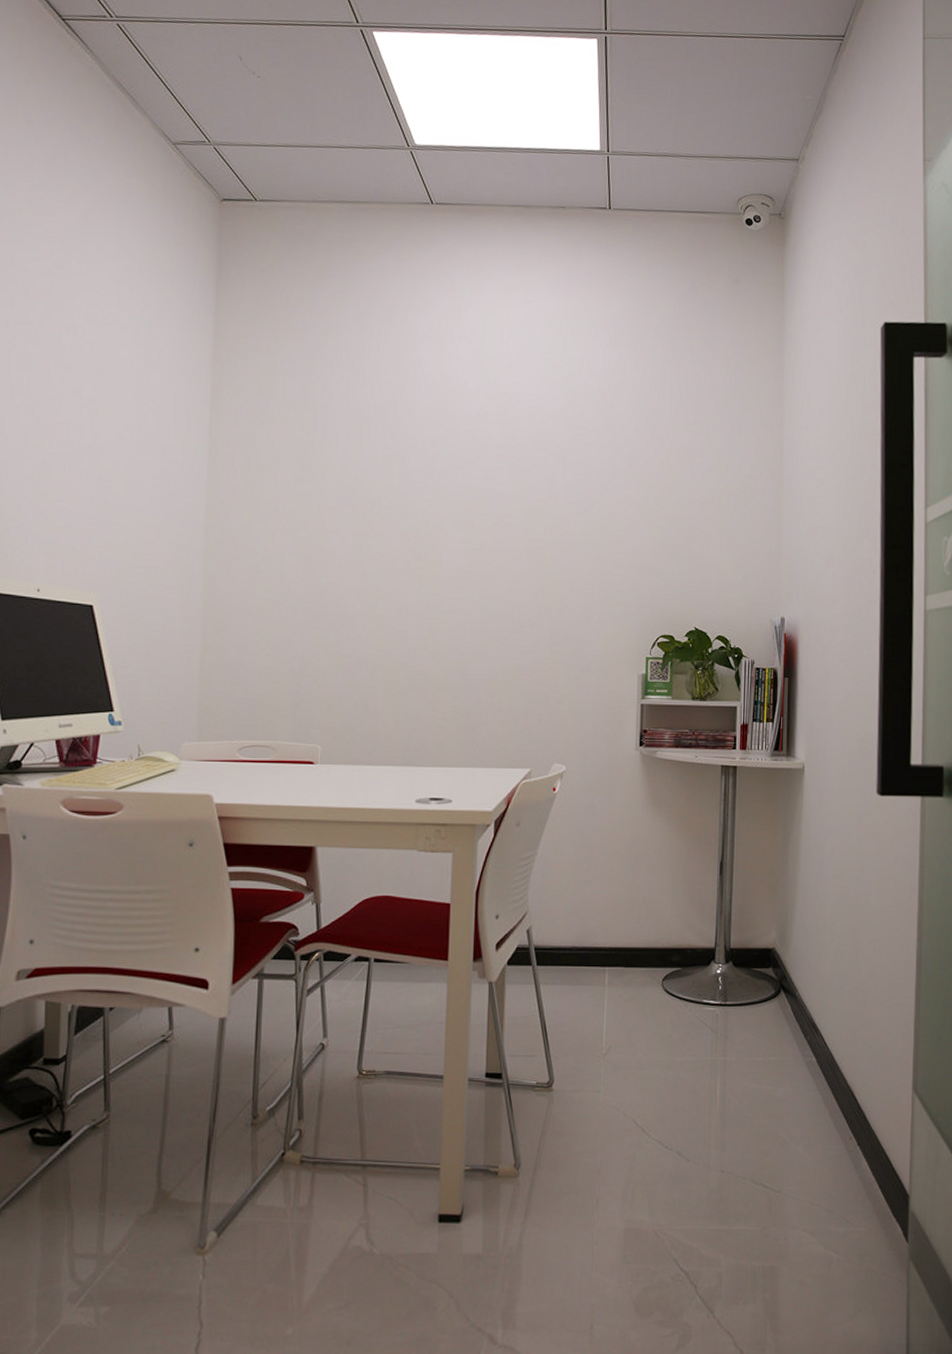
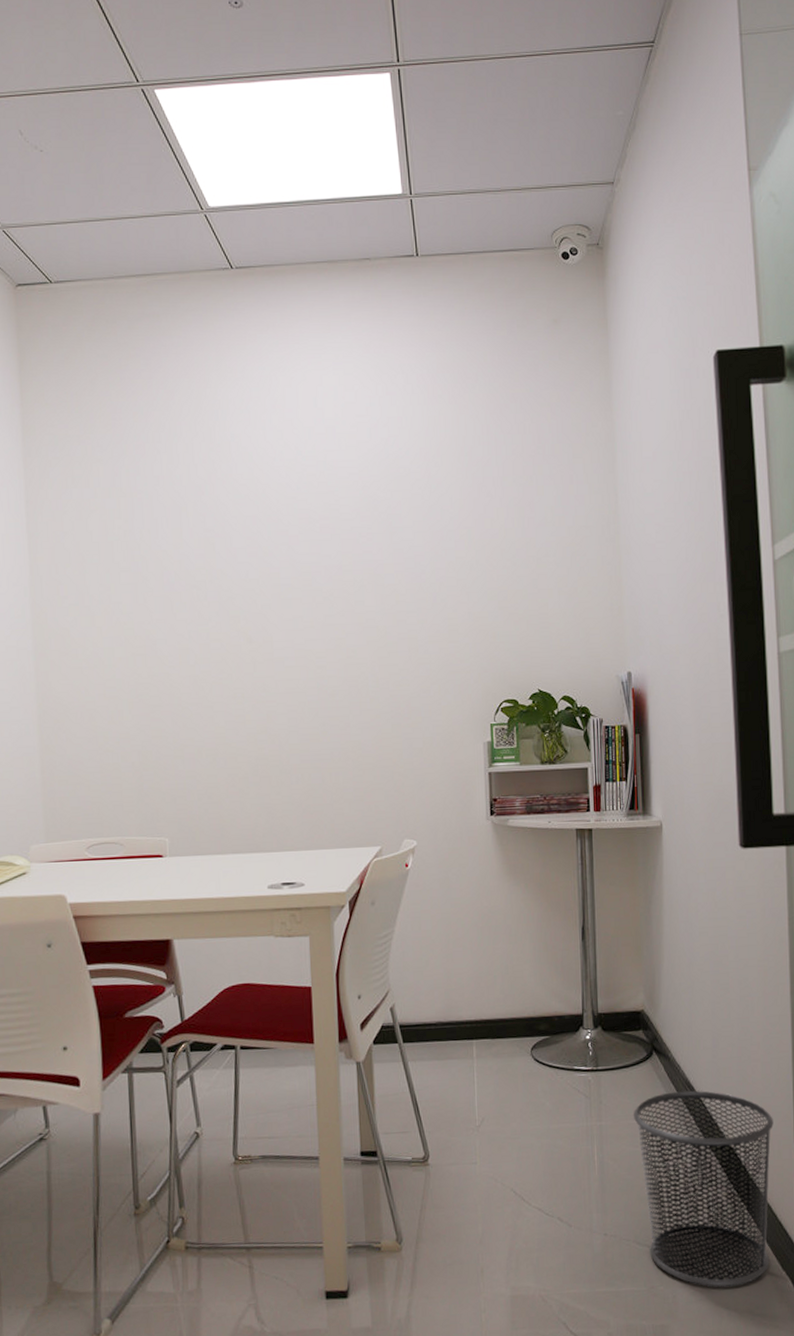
waste bin: none [757,1031,893,1231] -> present [633,1090,774,1287]

